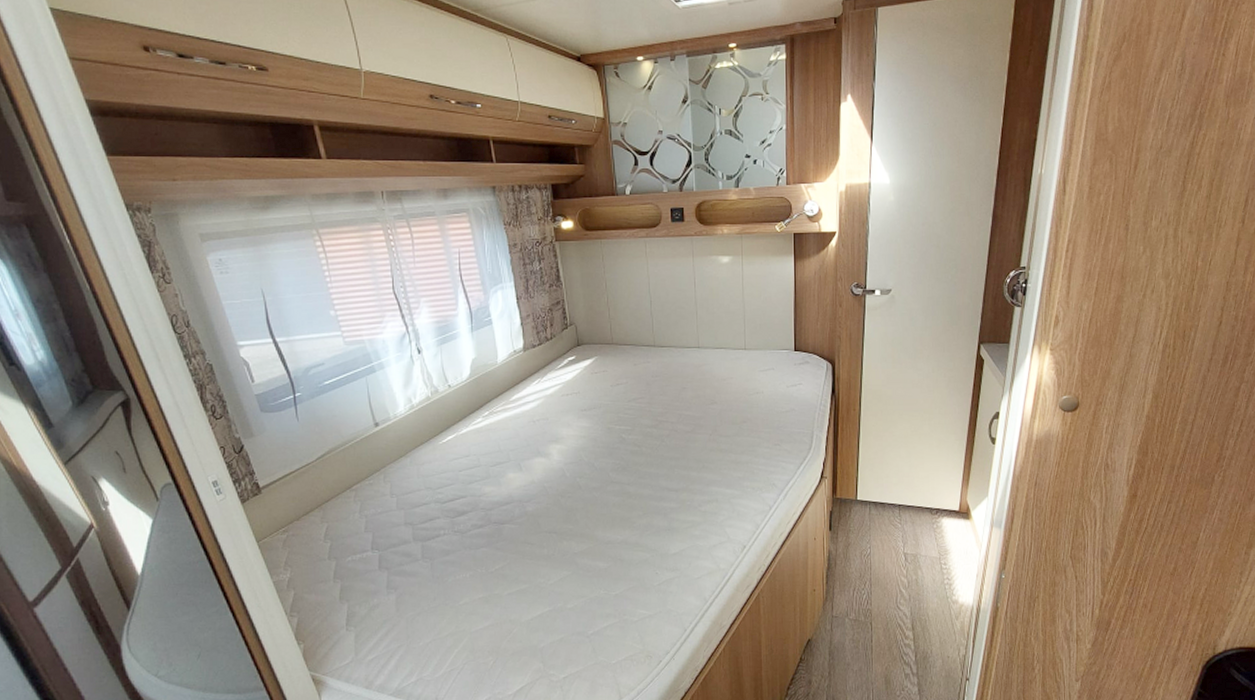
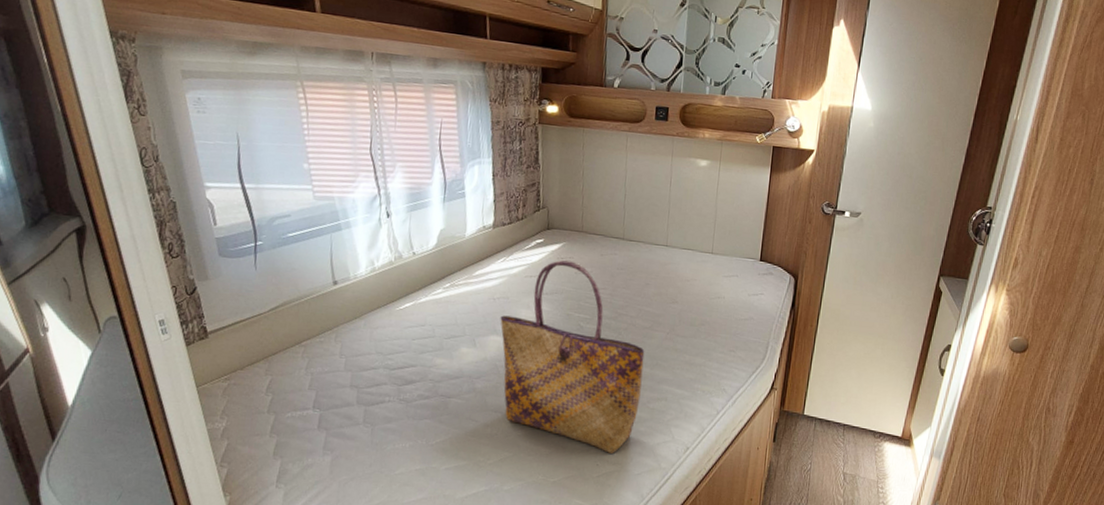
tote bag: none [542,373,691,561] -> present [500,259,645,454]

